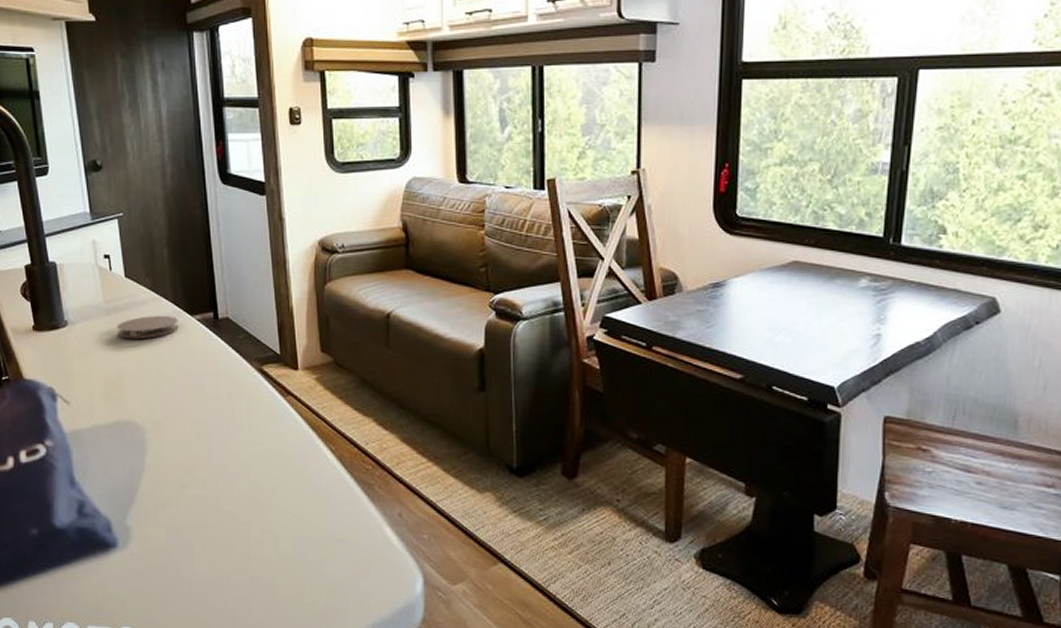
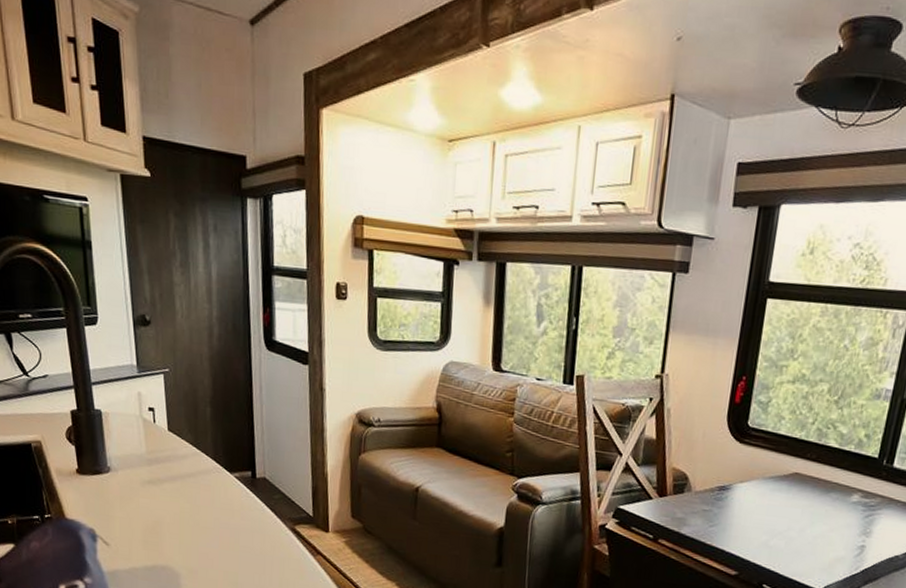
coaster: present [116,315,179,339] -> none [158,469,218,491]

